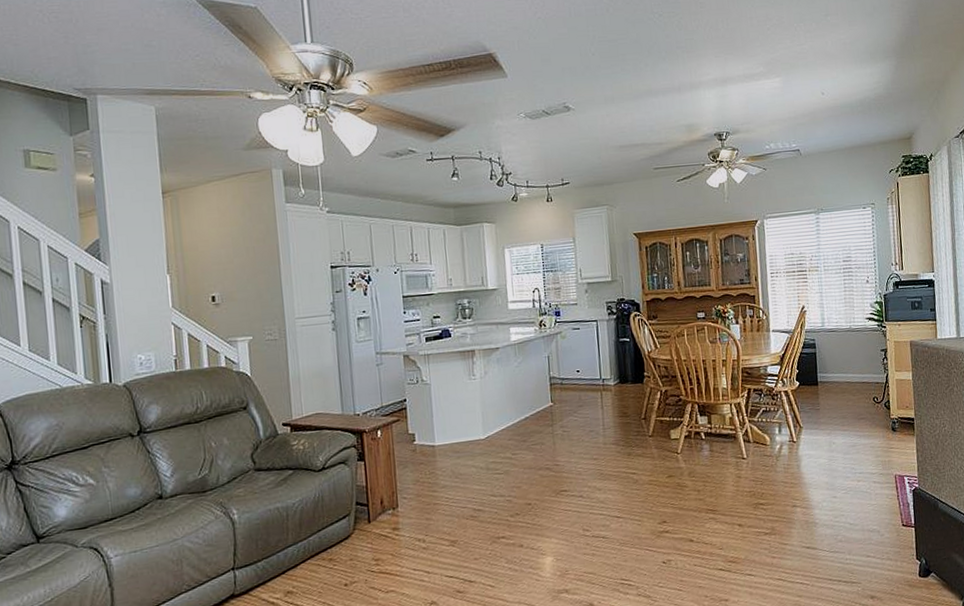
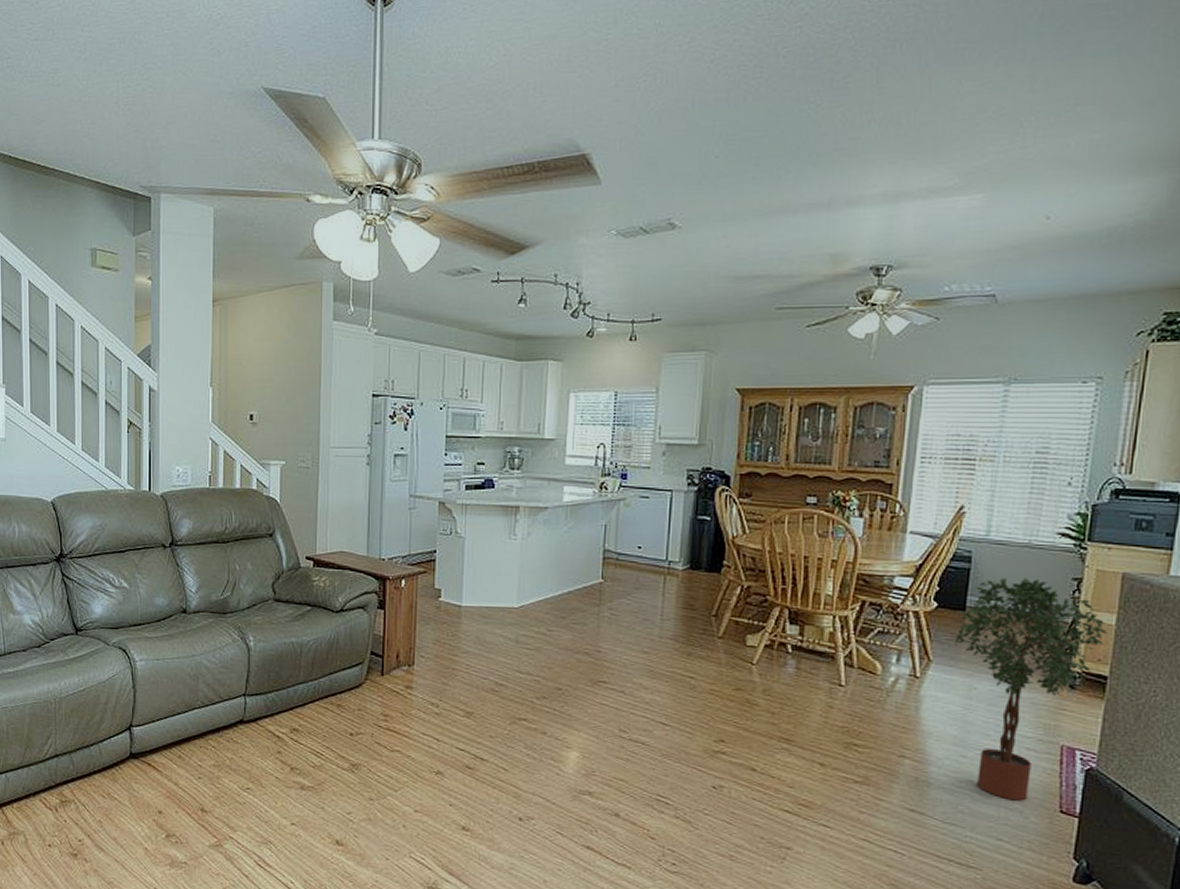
potted tree: none [812,353,909,525] -> present [955,577,1109,801]

